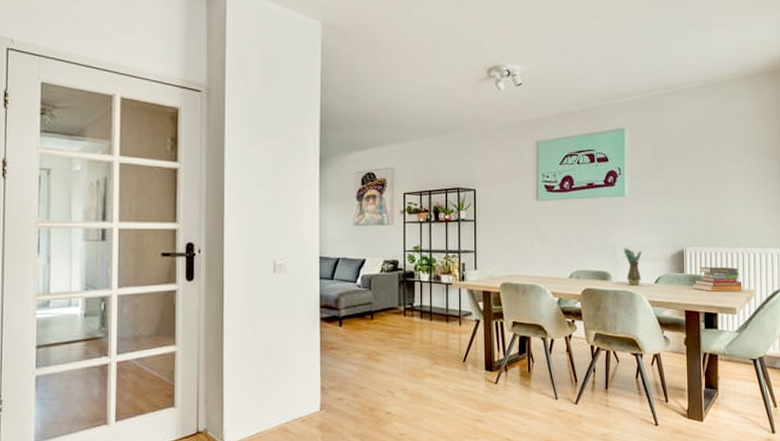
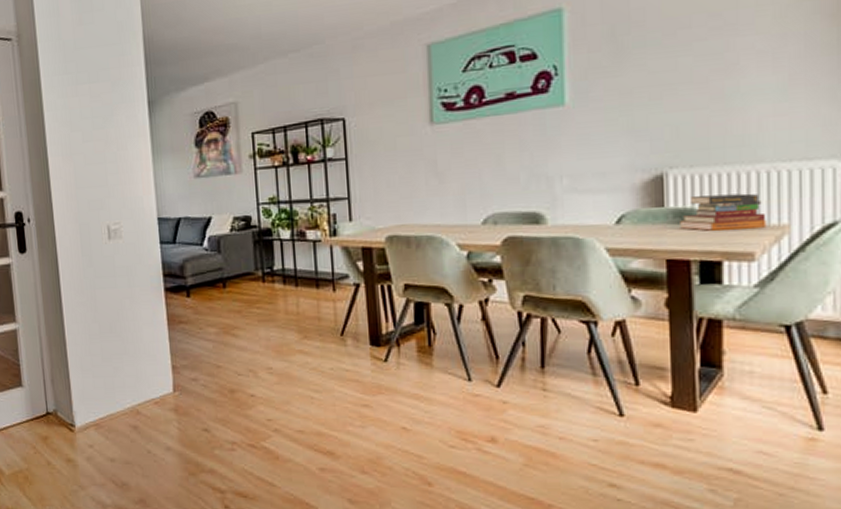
vase: present [622,247,642,285] -> none [563,176,594,229]

